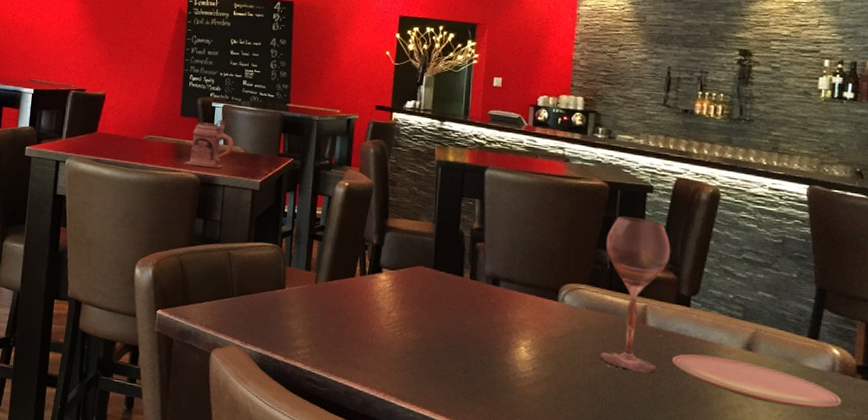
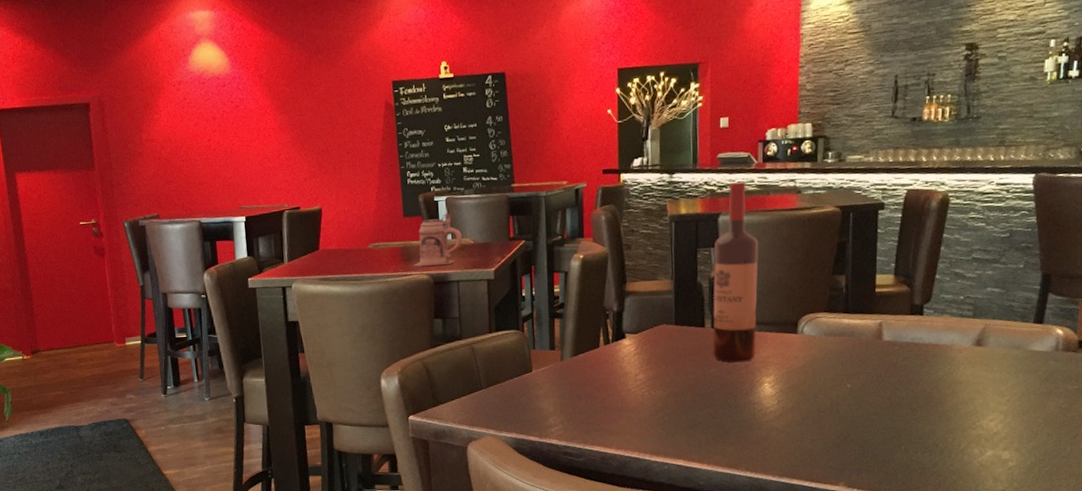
wine bottle: none [469,139,523,320] -> present [713,181,758,362]
wineglass: present [599,215,671,373] -> none [839,237,904,386]
plate: present [673,354,842,409] -> none [908,357,1065,391]

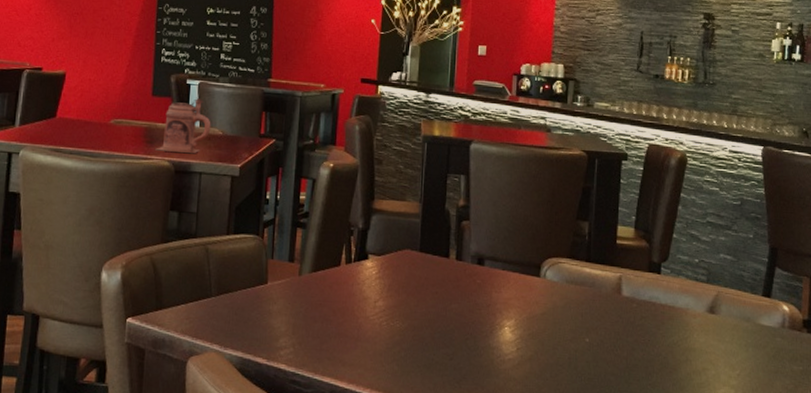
wine bottle: present [713,181,758,362] -> none [455,110,507,300]

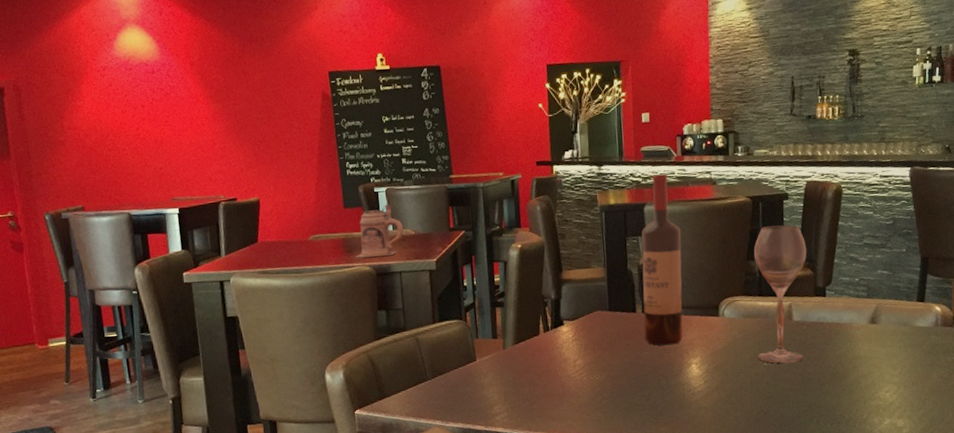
wine bottle: none [455,110,507,300] -> present [641,173,683,345]
wineglass: none [579,185,644,344] -> present [753,225,807,364]

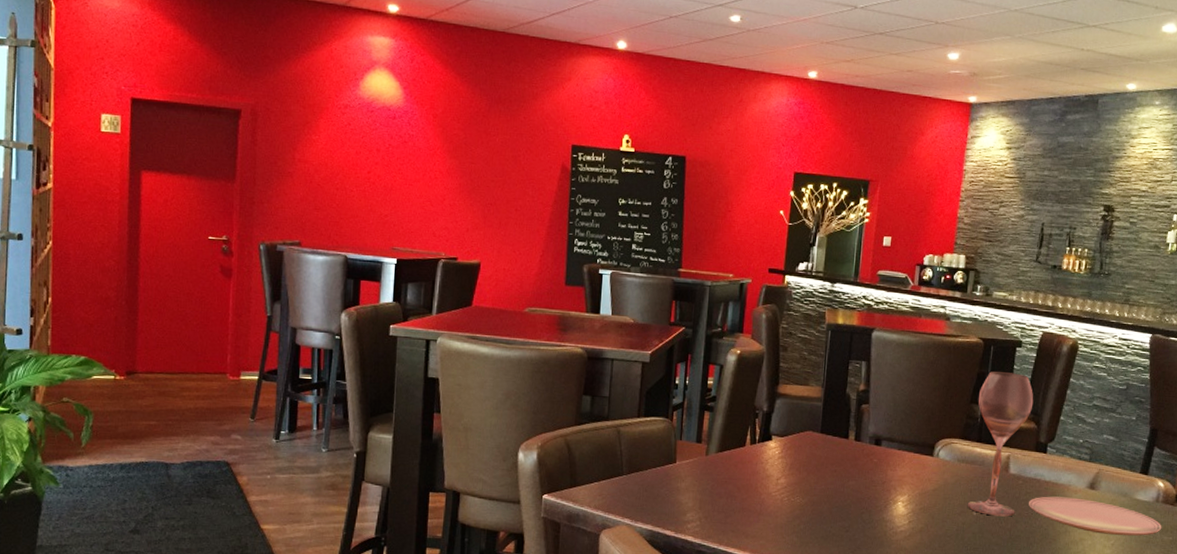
beer mug: present [355,203,404,258] -> none [569,286,623,341]
wine bottle: present [641,173,683,345] -> none [853,300,906,478]
plate: none [815,334,944,365] -> present [1029,496,1162,536]

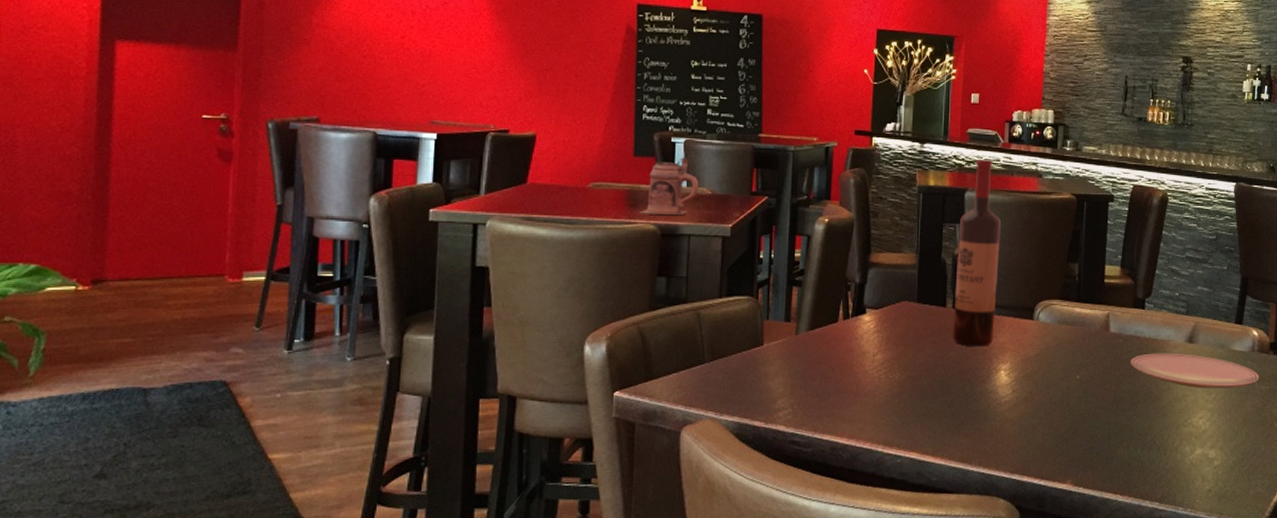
beer mug: none [569,286,623,341] -> present [639,156,699,216]
wine bottle: none [853,300,906,478] -> present [953,159,1001,346]
wineglass: present [967,370,1034,517] -> none [1070,227,1129,378]

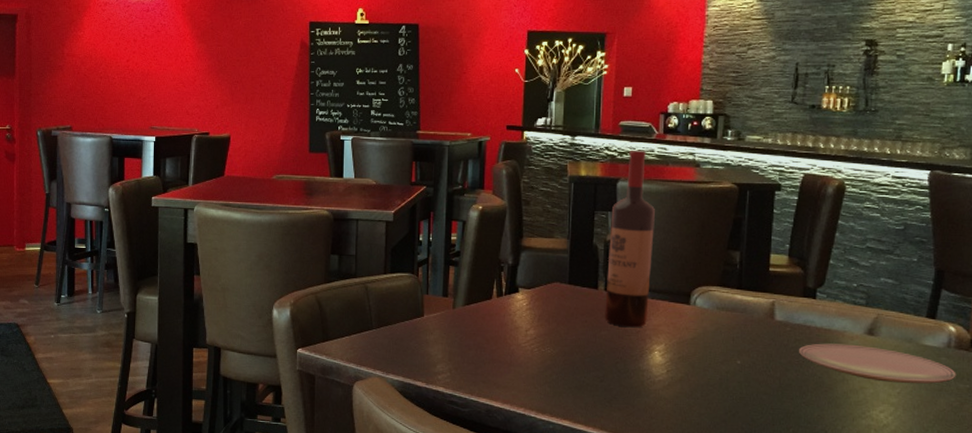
beer mug: present [639,156,699,216] -> none [315,151,365,203]

